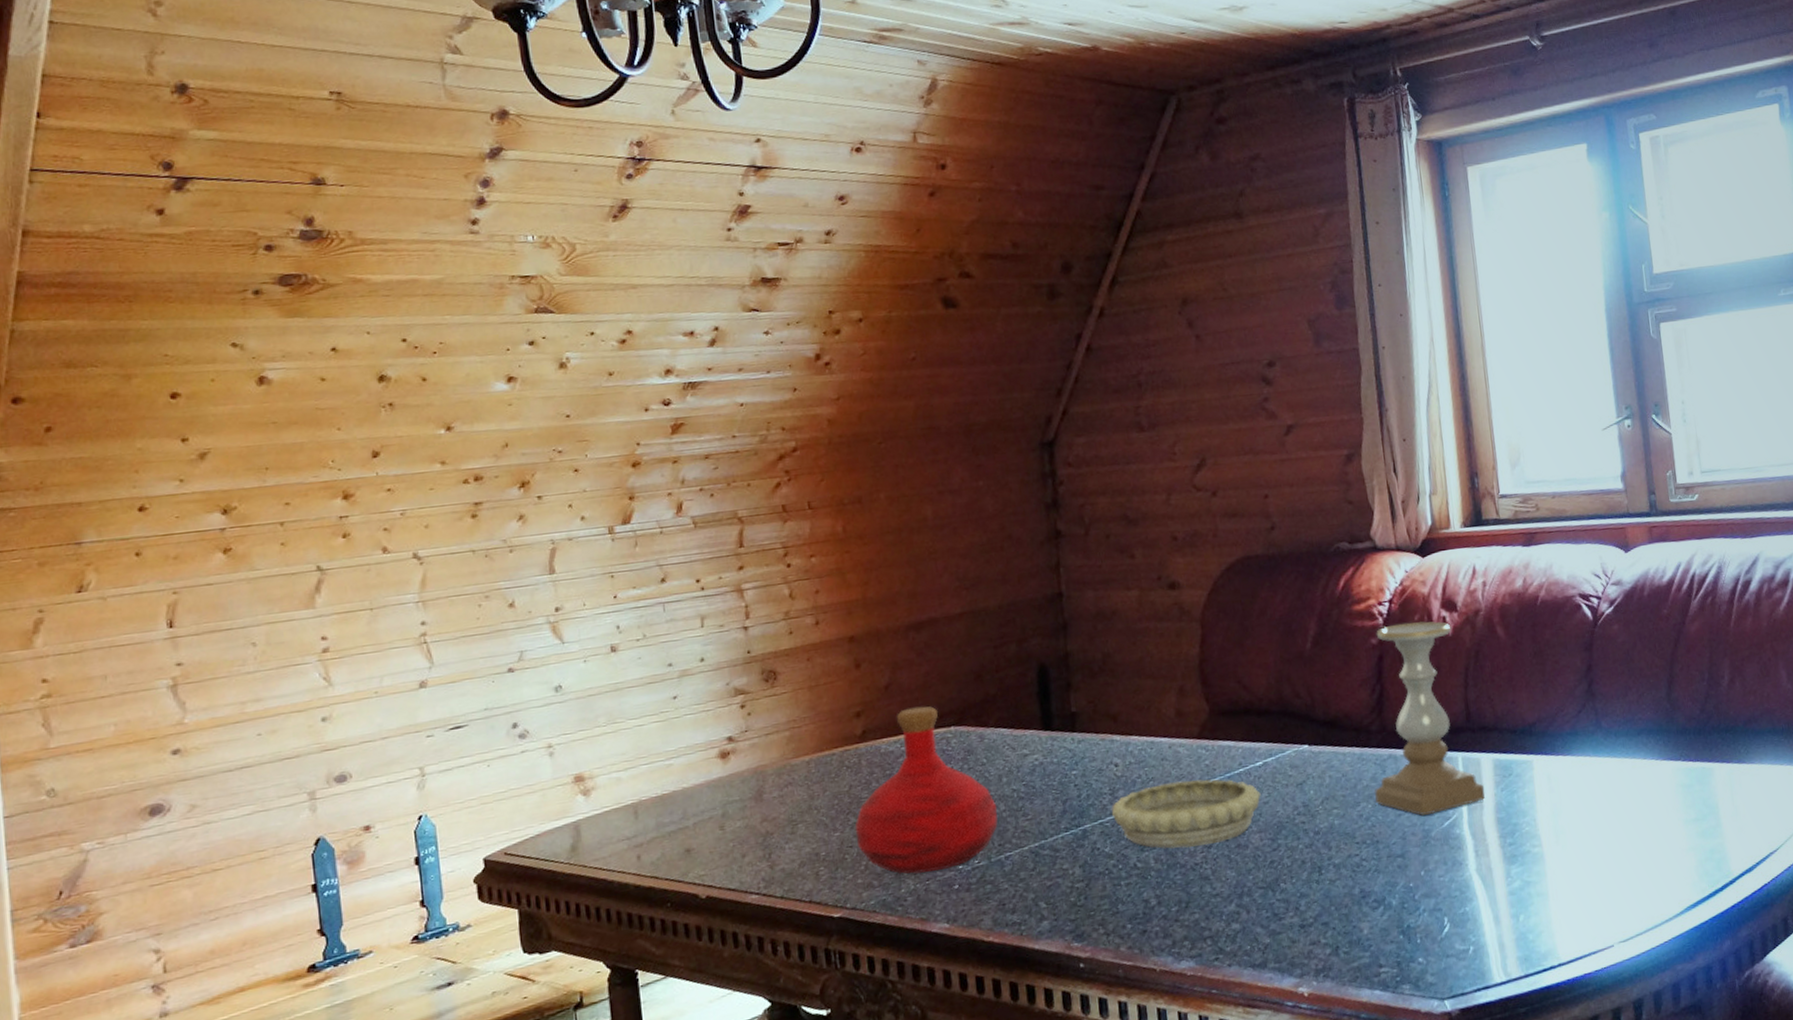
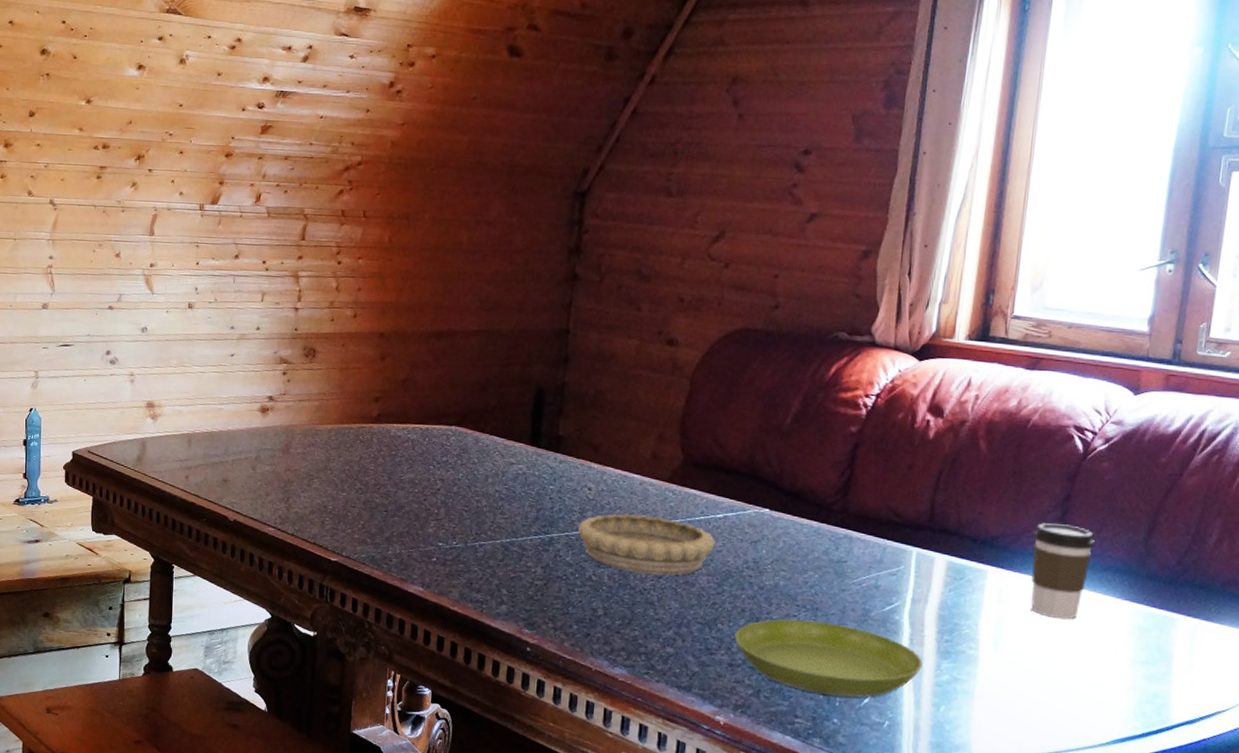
bottle: present [854,706,998,874] -> none [358,403,479,543]
saucer: none [1300,852,1493,936] -> present [735,619,923,698]
candle holder: present [1375,621,1486,817] -> none [823,417,934,597]
coffee cup: none [1566,695,1625,795] -> present [1031,523,1096,620]

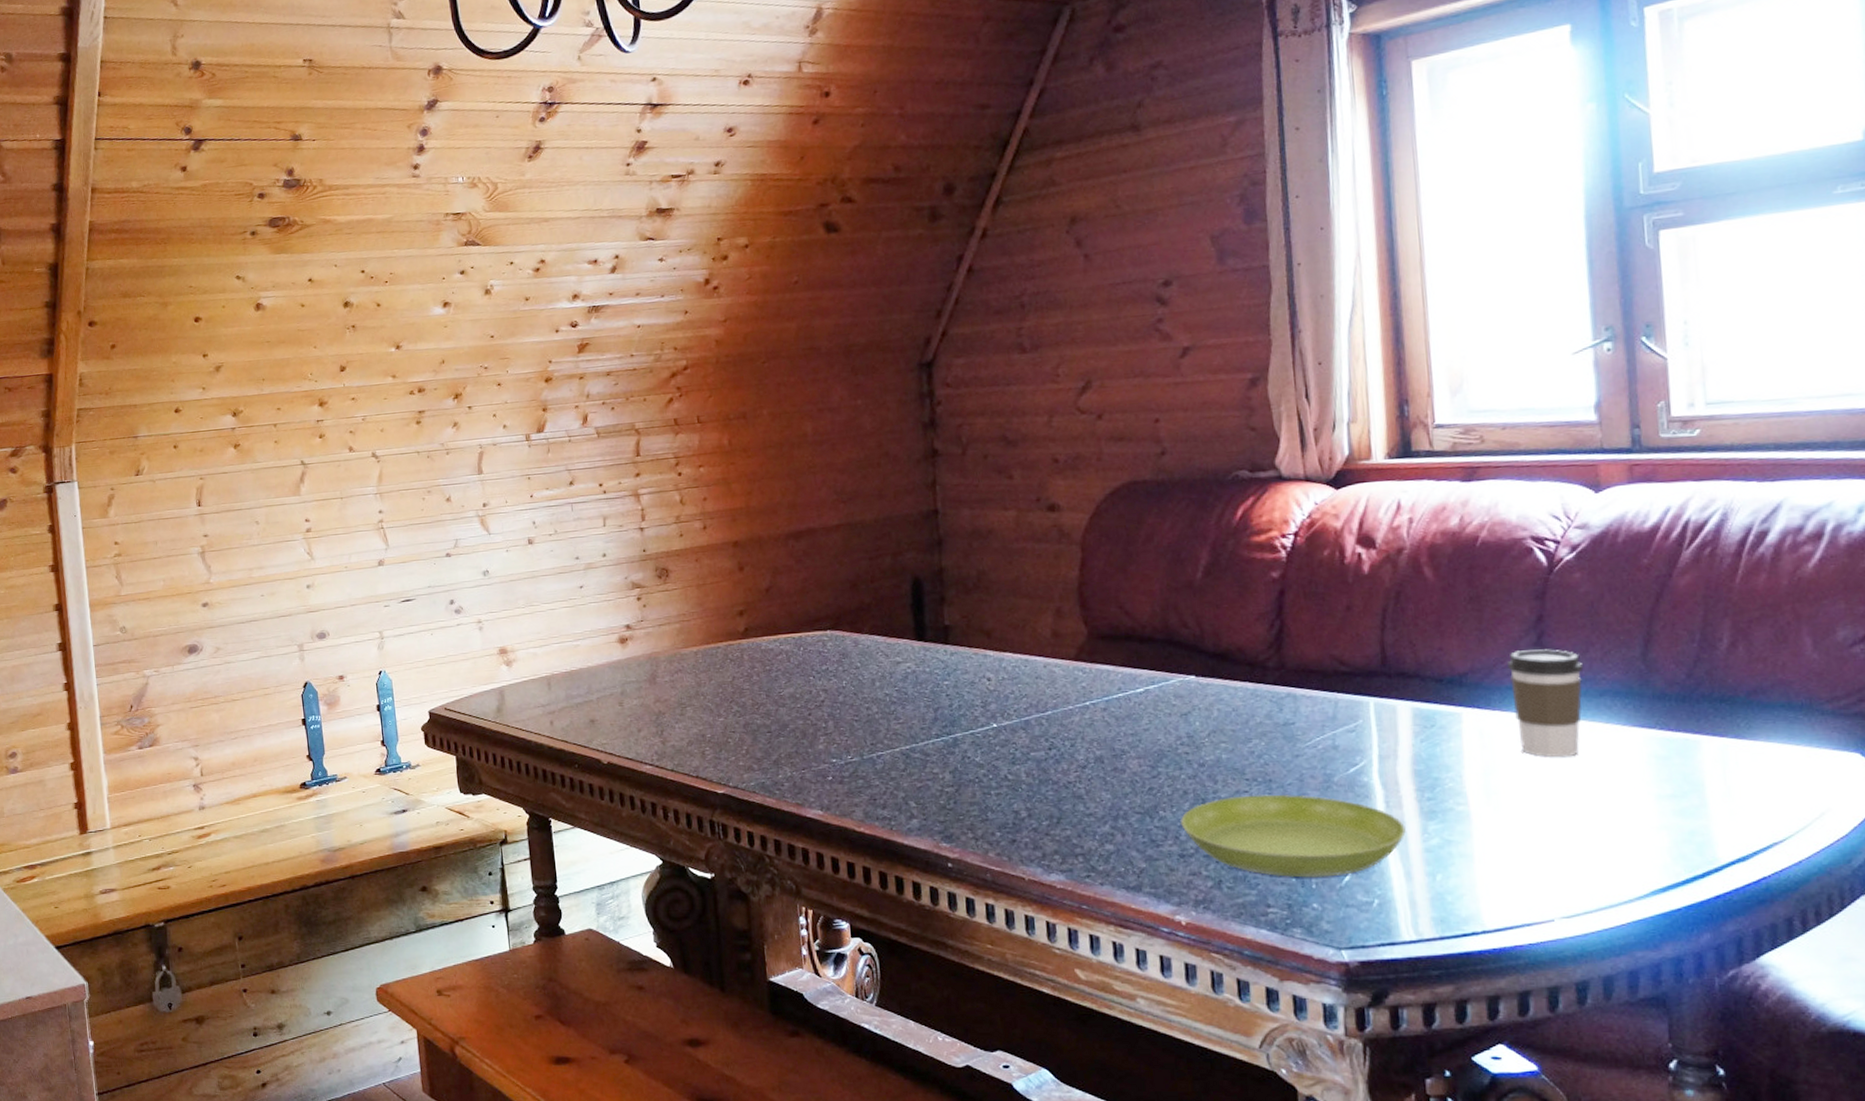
decorative bowl: present [577,514,716,576] -> none [982,700,1141,766]

